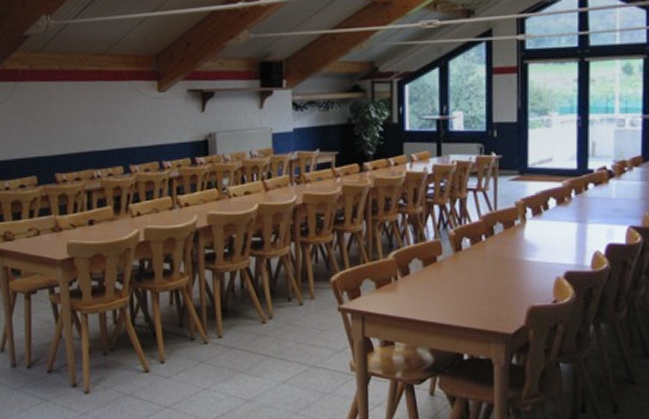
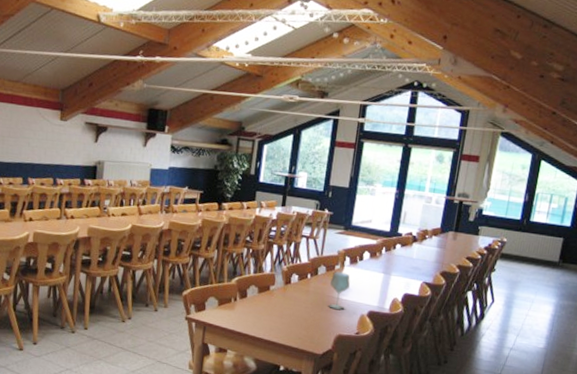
wine glass: none [510,228,538,276] -> present [329,271,351,311]

